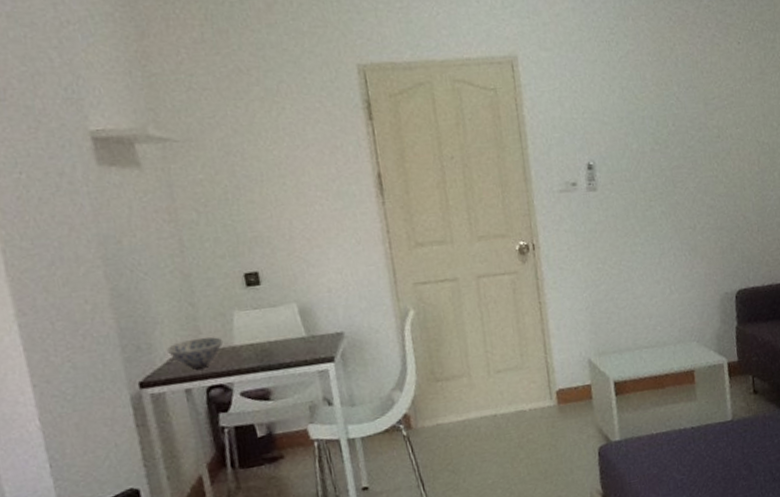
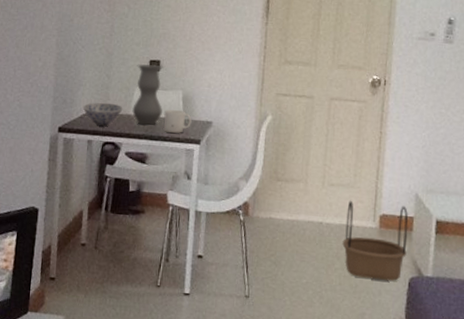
vase: none [228,278,277,356] -> present [132,64,163,126]
mug: none [279,327,318,357] -> present [163,110,192,134]
basket: none [520,375,591,462] -> present [342,200,409,281]

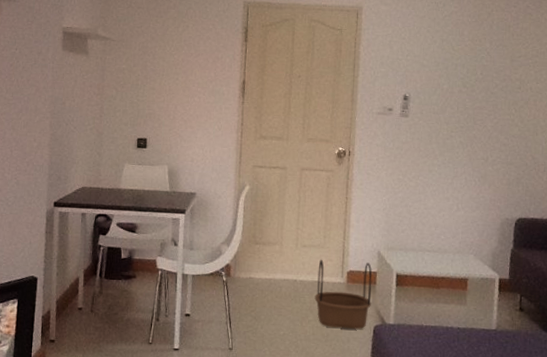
bowl: present [82,102,123,127] -> none [76,178,114,200]
vase: present [132,64,163,126] -> none [122,142,150,198]
mug: present [163,110,192,134] -> none [151,183,177,205]

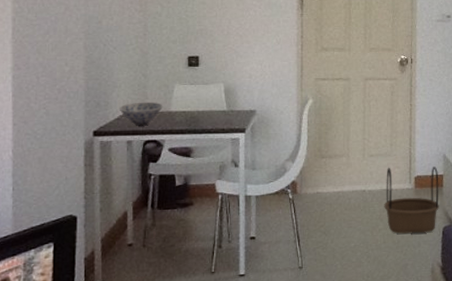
bowl: none [76,178,114,200] -> present [119,102,163,126]

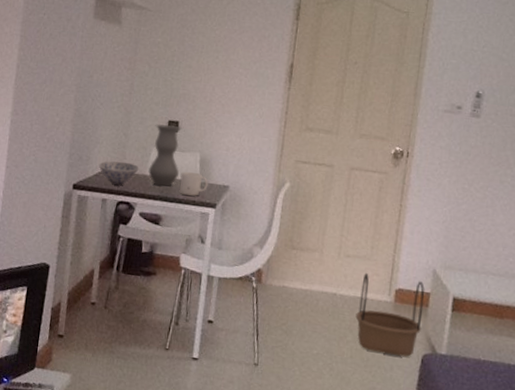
vase: none [173,61,204,120] -> present [148,124,182,187]
mug: none [207,103,235,126] -> present [179,171,209,197]

